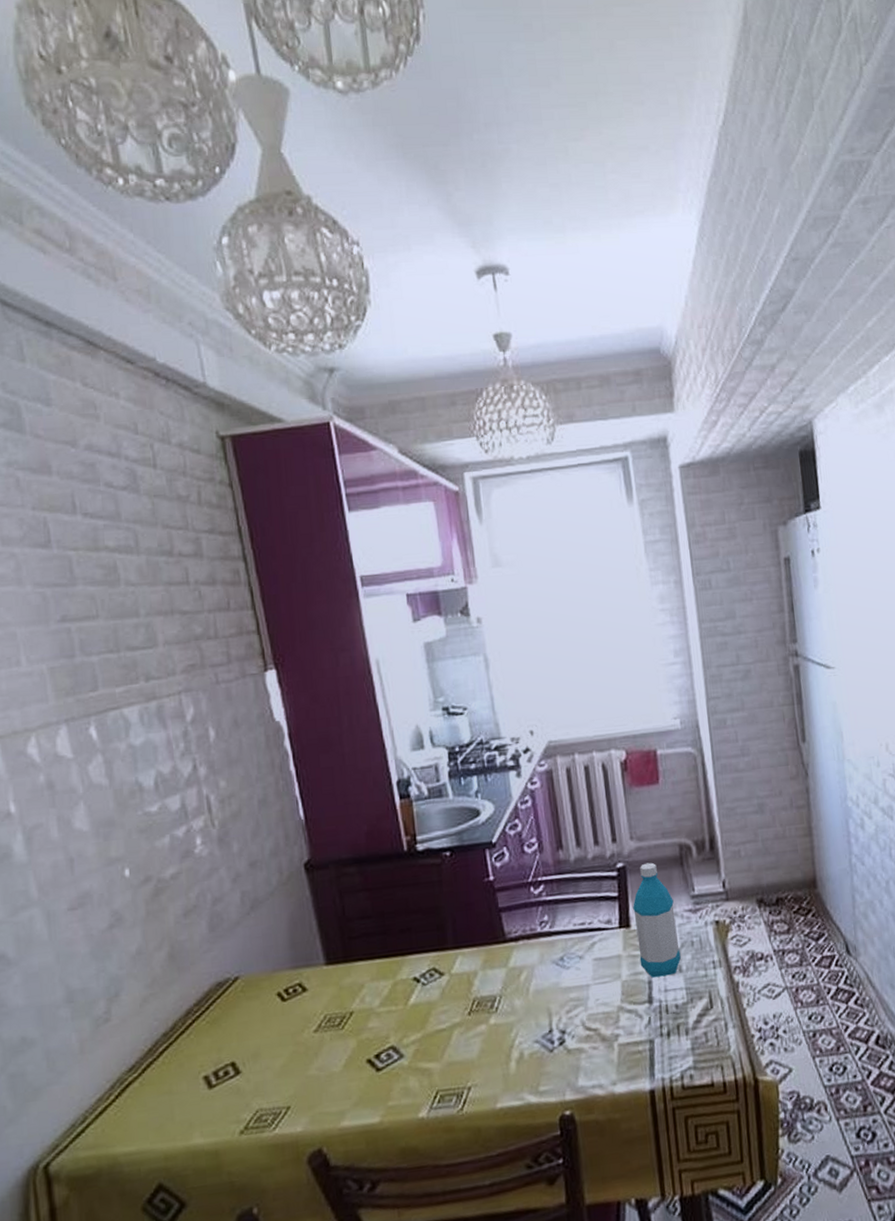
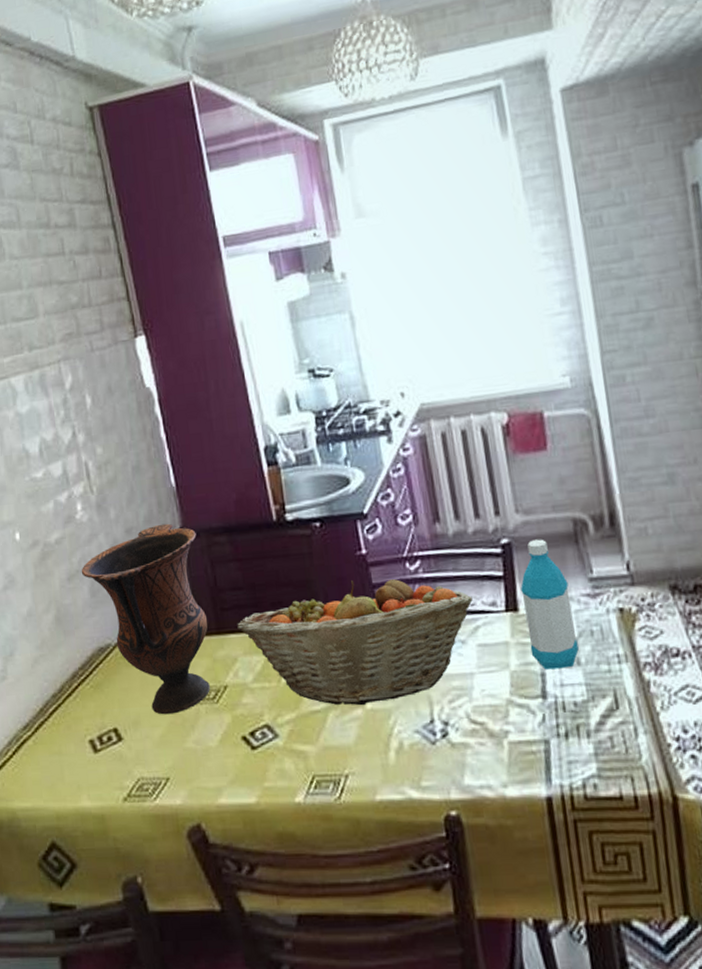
vase: none [199,856,335,1045] -> present [81,523,210,715]
fruit basket: none [365,903,590,1023] -> present [237,579,473,706]

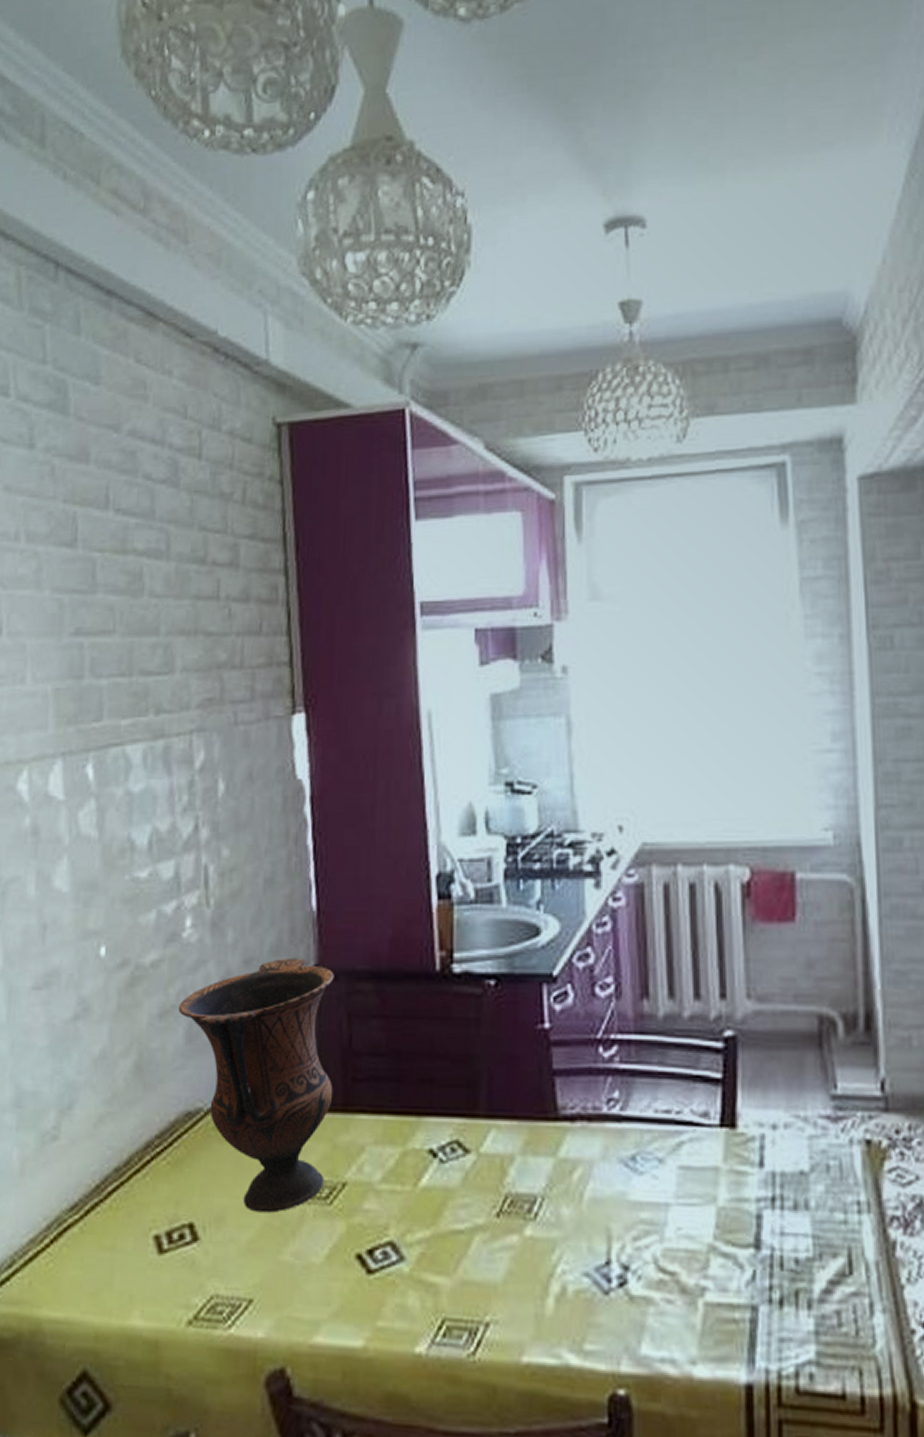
fruit basket: present [237,579,473,706] -> none [370,1062,679,1231]
water bottle: present [521,539,579,670] -> none [743,1036,808,1212]

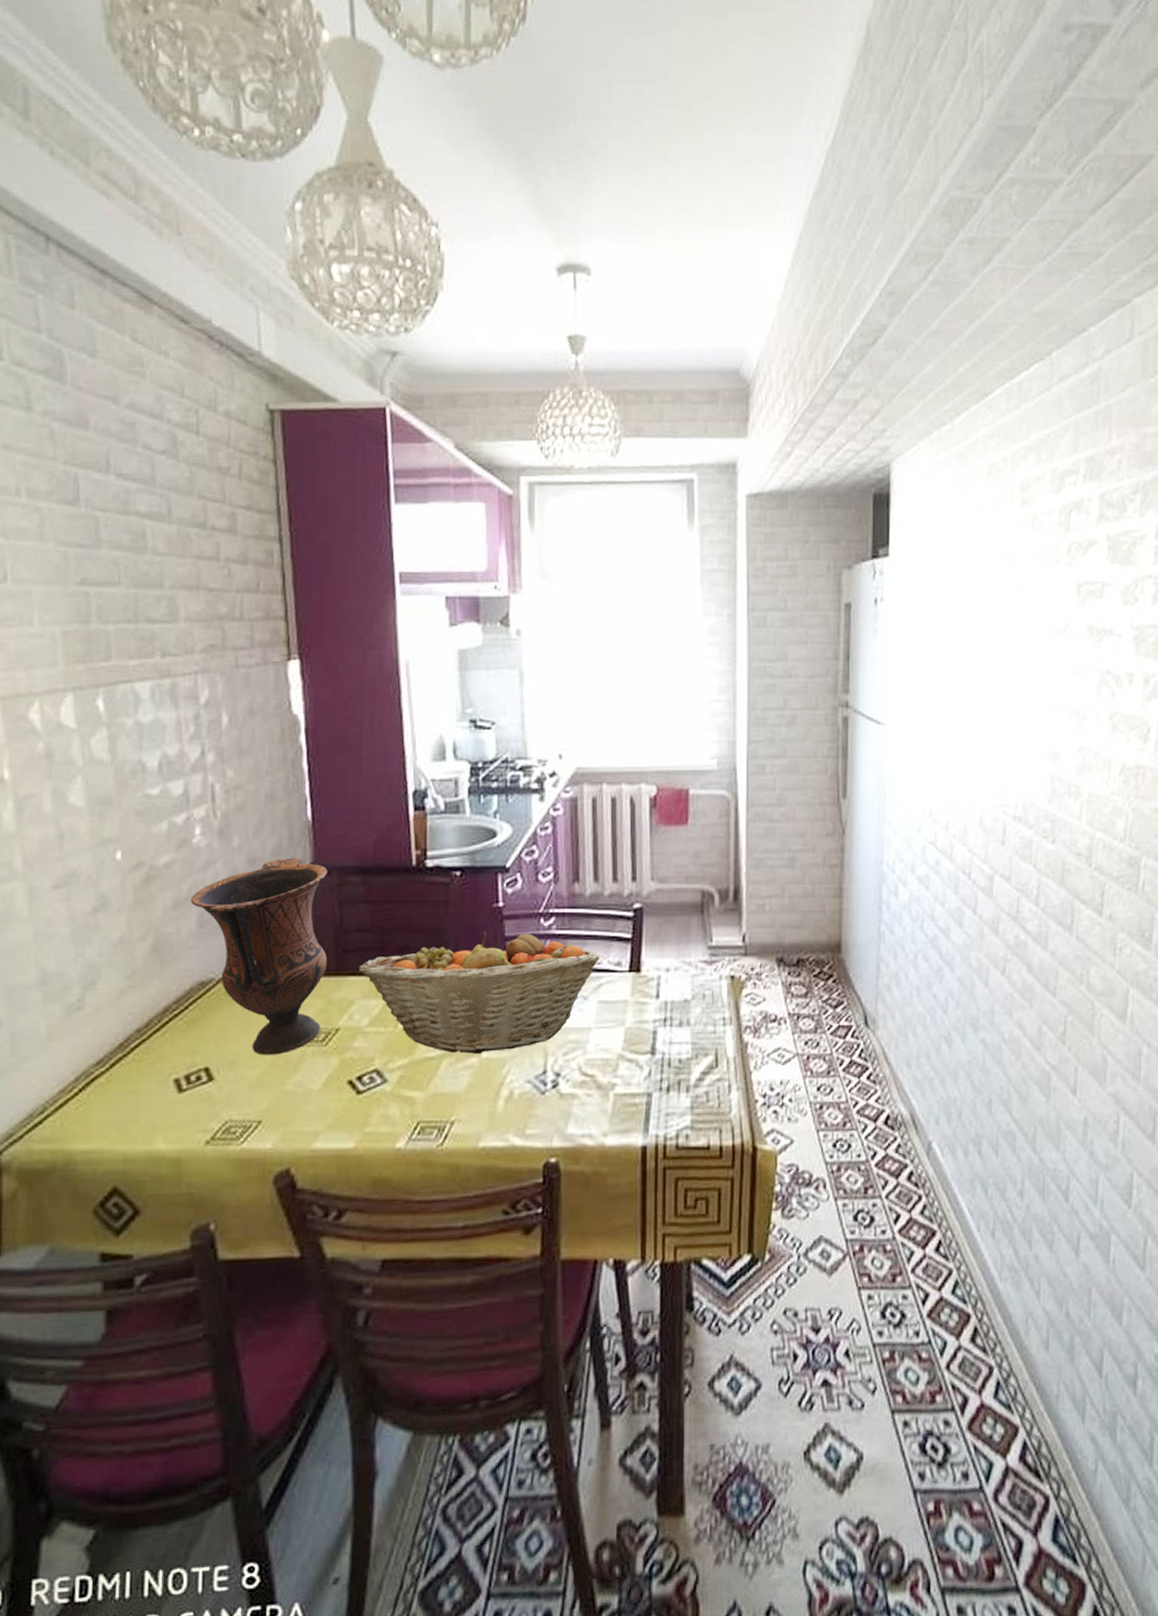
fruit basket: none [370,1062,679,1231] -> present [359,931,600,1055]

